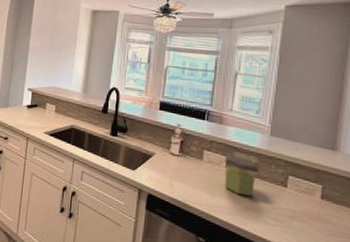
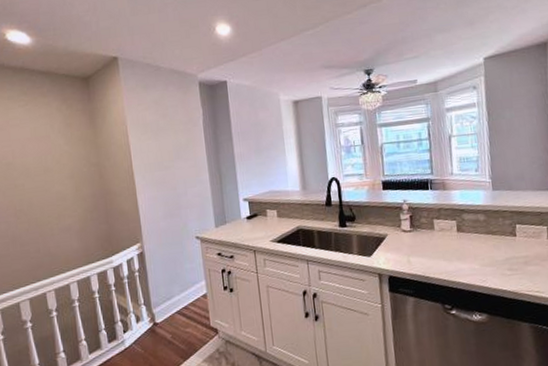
jar: present [225,155,259,197] -> none [454,217,488,255]

